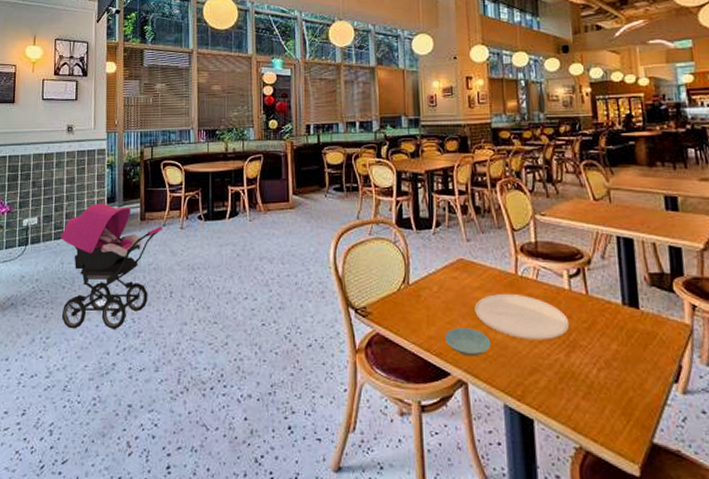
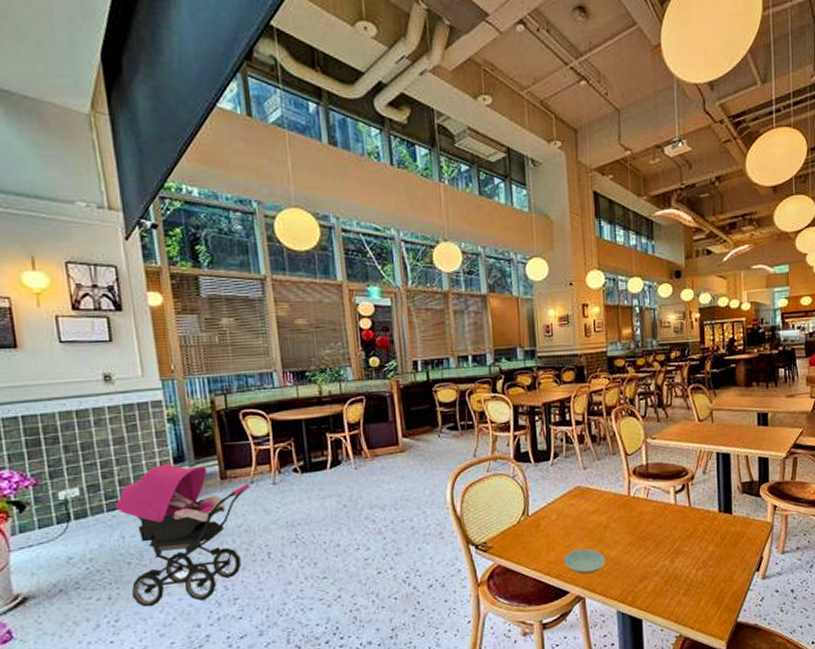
plate: present [474,294,570,341] -> none [591,513,674,553]

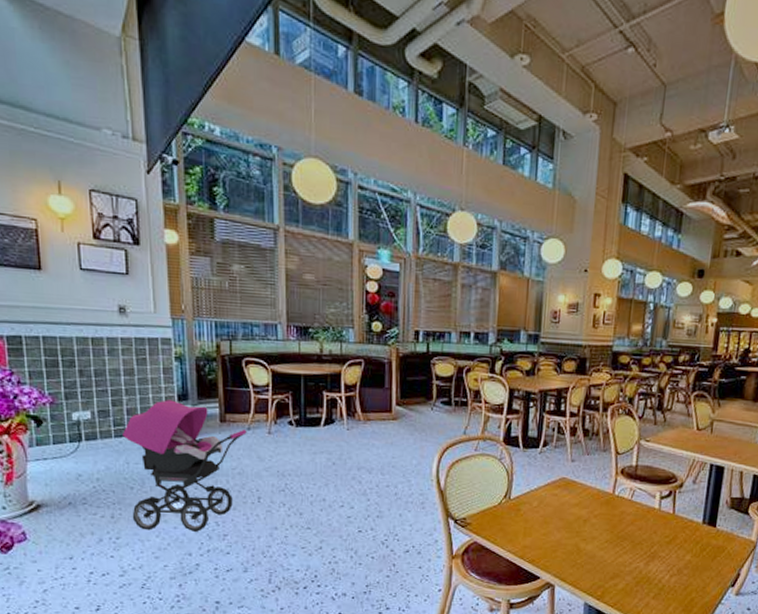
saucer: present [563,549,606,575] -> none [538,539,581,564]

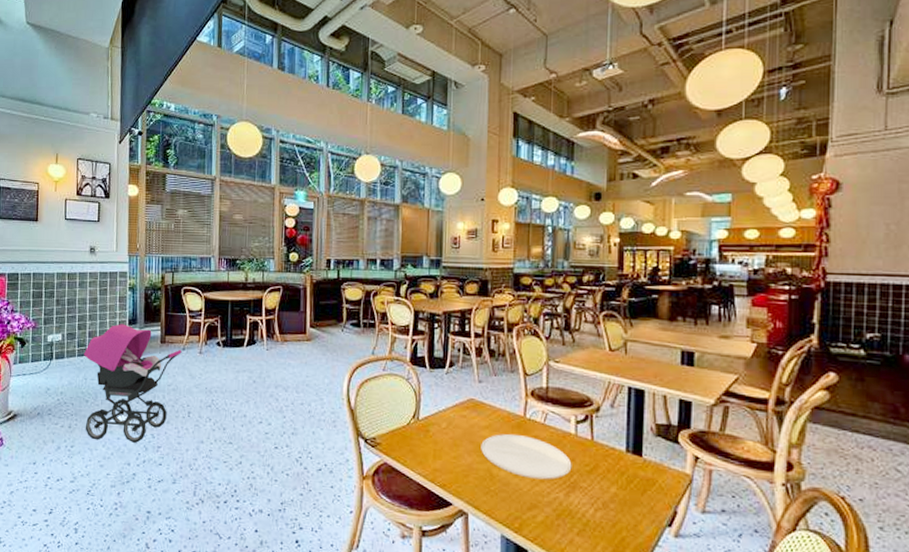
plate: none [570,511,654,552] -> present [481,434,572,480]

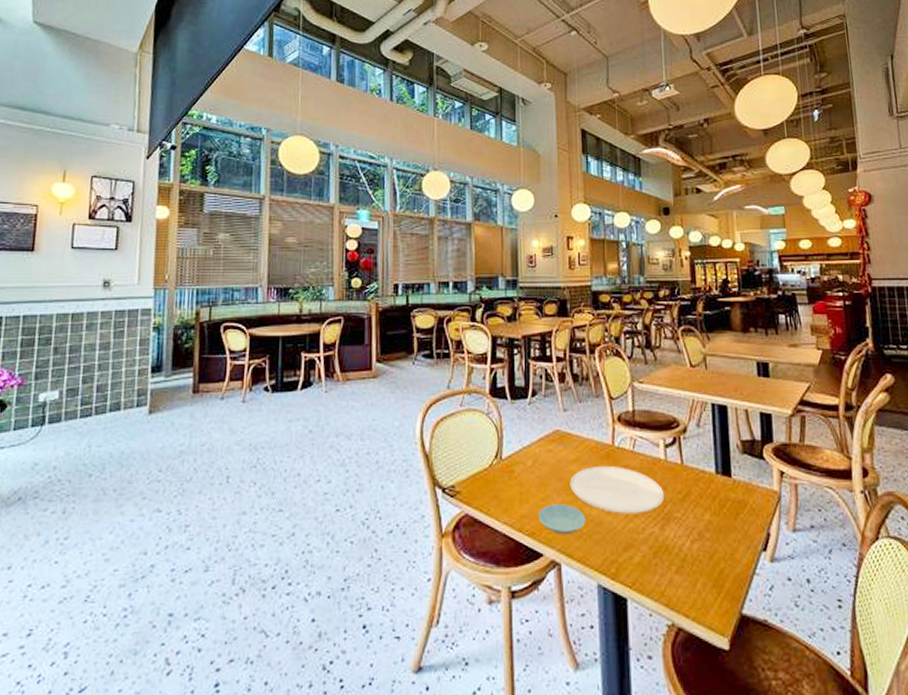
baby stroller: present [84,324,182,444] -> none [85,373,220,526]
saucer: none [449,462,494,490] -> present [537,504,586,535]

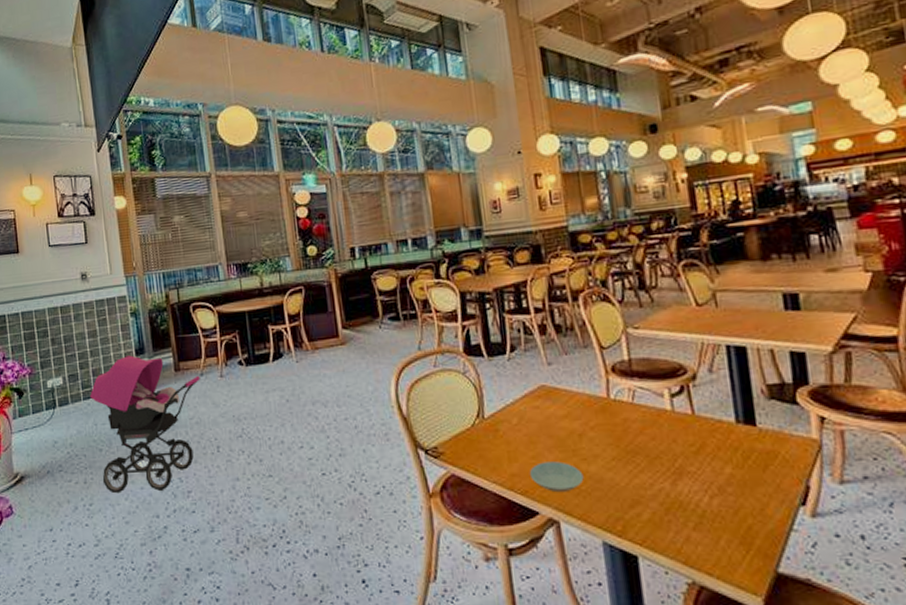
baby stroller: none [85,373,220,526] -> present [90,355,200,494]
plate: present [570,467,665,515] -> none [562,420,674,470]

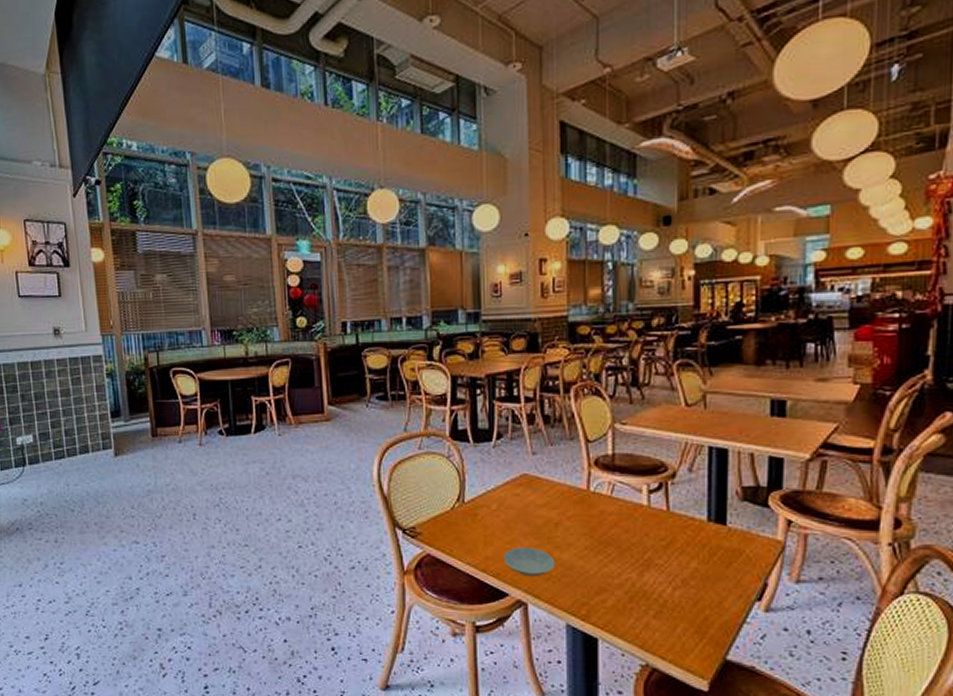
baby stroller: present [90,355,200,494] -> none [62,417,178,555]

